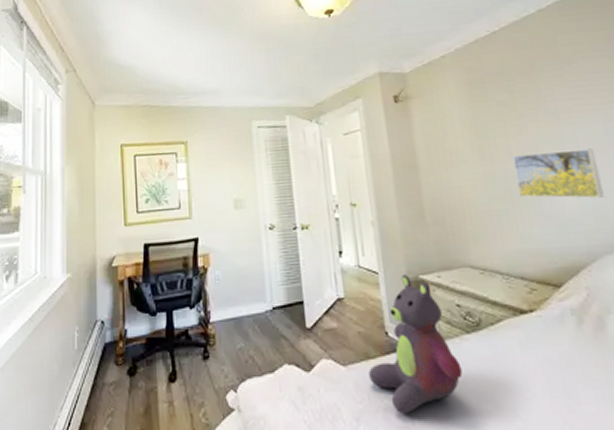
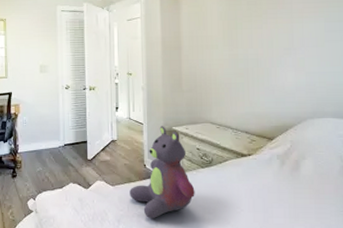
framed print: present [513,148,605,199] -> none [253,41,316,78]

